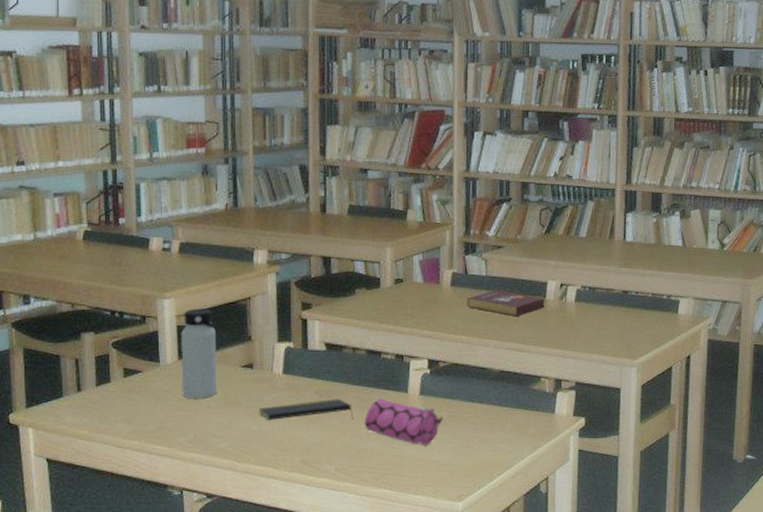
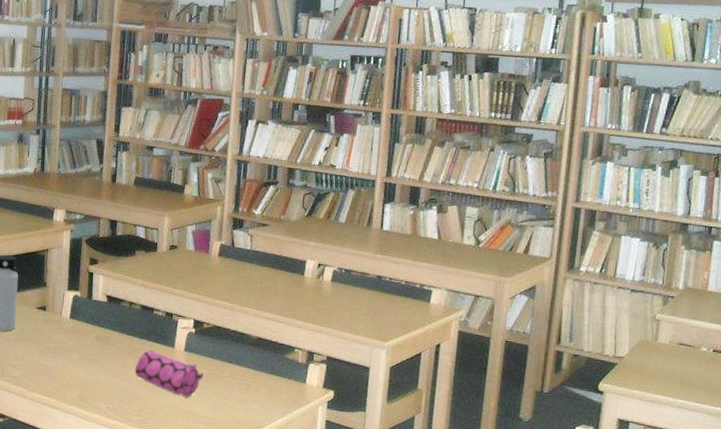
notepad: present [259,398,354,420] -> none [48,345,126,366]
book: present [467,290,545,316] -> none [231,263,303,289]

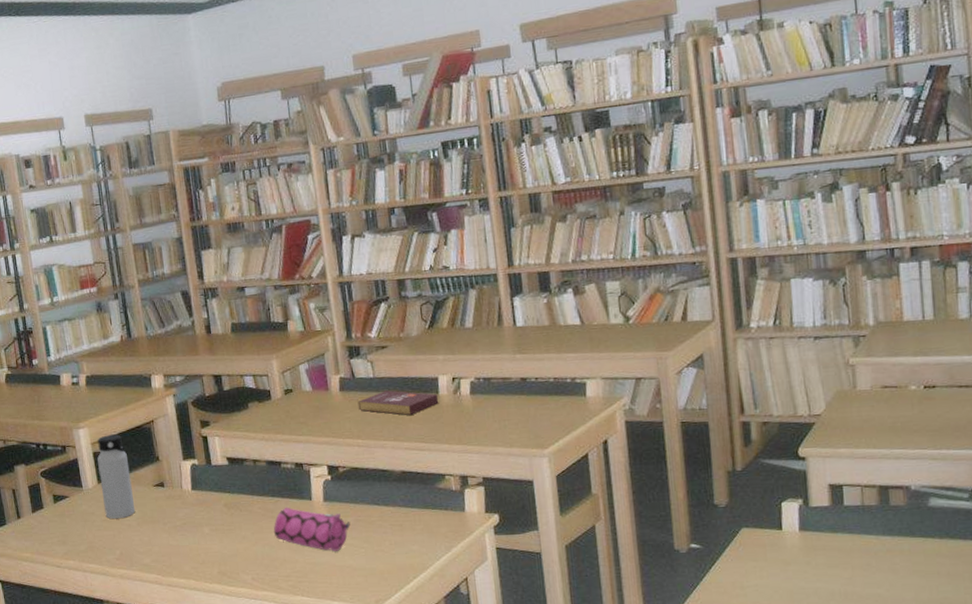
book: none [231,263,303,289] -> present [357,390,439,415]

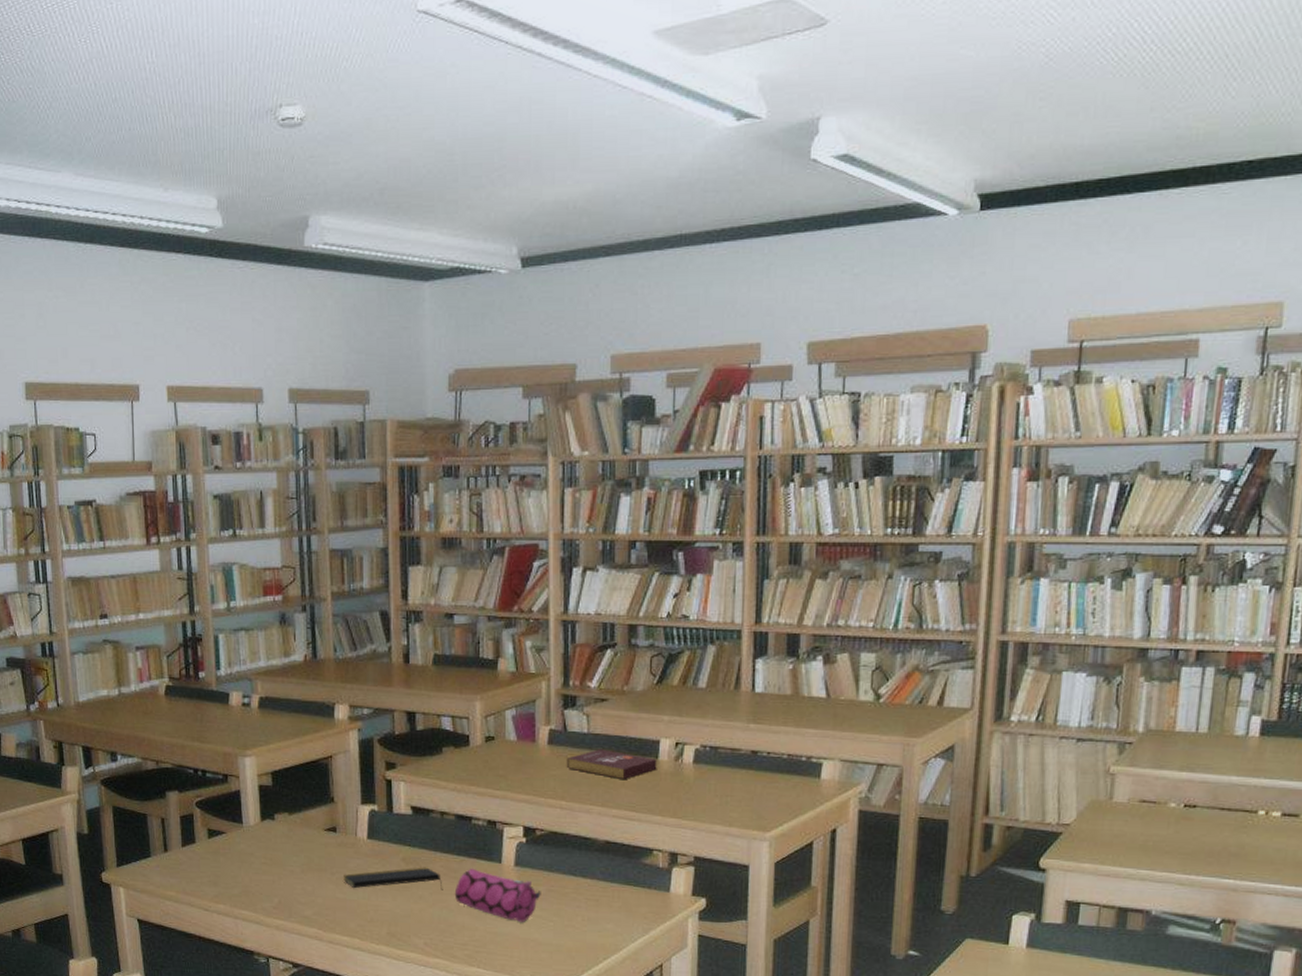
water bottle: present [97,434,136,519] -> none [263,767,301,863]
notepad: none [174,510,263,535] -> present [344,867,443,890]

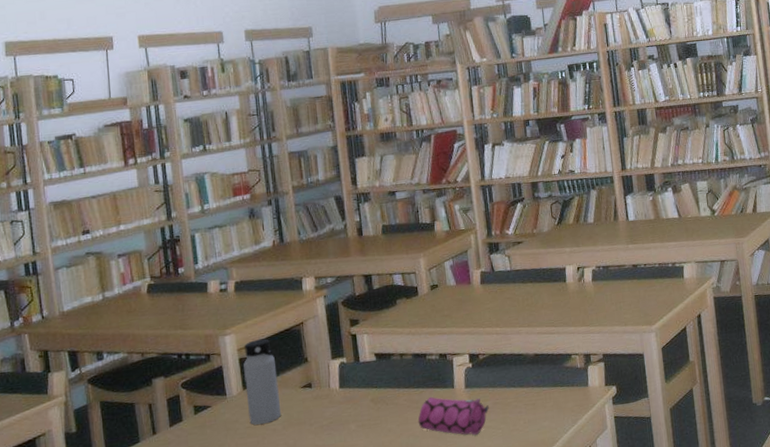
water bottle: none [263,767,301,863] -> present [243,338,282,425]
notepad: present [344,867,443,890] -> none [321,403,408,434]
book: present [566,749,657,779] -> none [496,281,566,303]

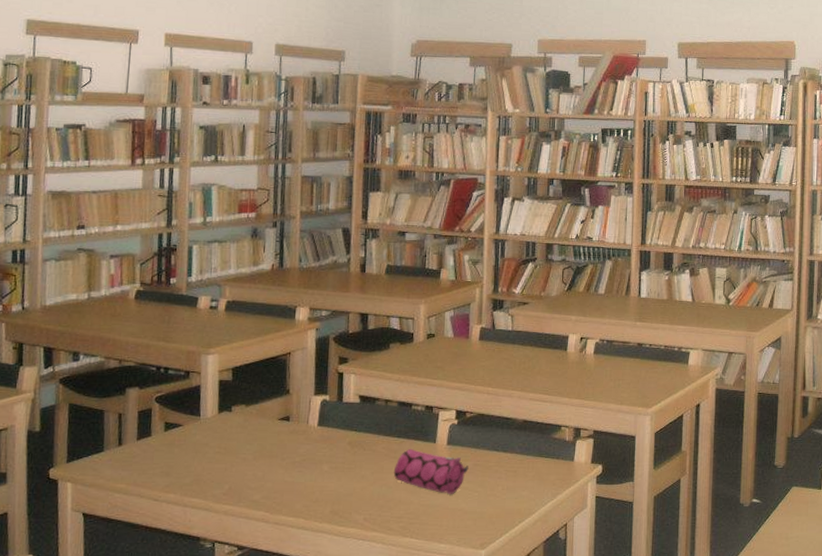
water bottle: present [243,338,282,425] -> none [220,363,256,452]

